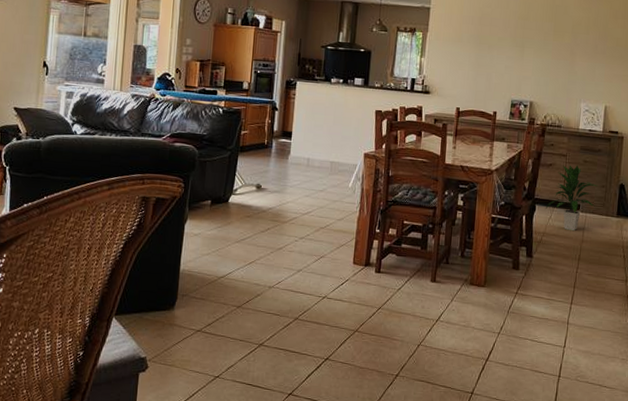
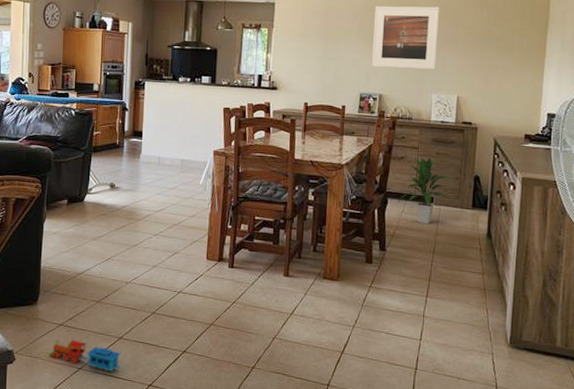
toy train: none [184,346,262,380] -> present [49,340,122,372]
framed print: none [524,14,590,79] -> present [372,5,439,70]

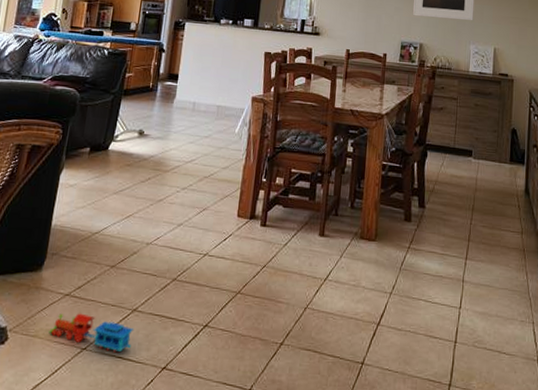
indoor plant: present [398,157,451,224] -> none [438,108,490,179]

